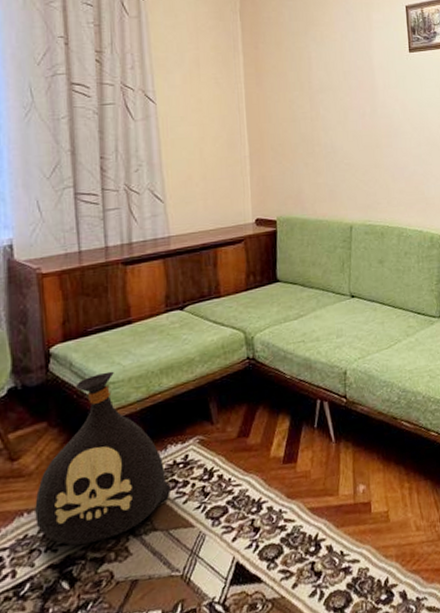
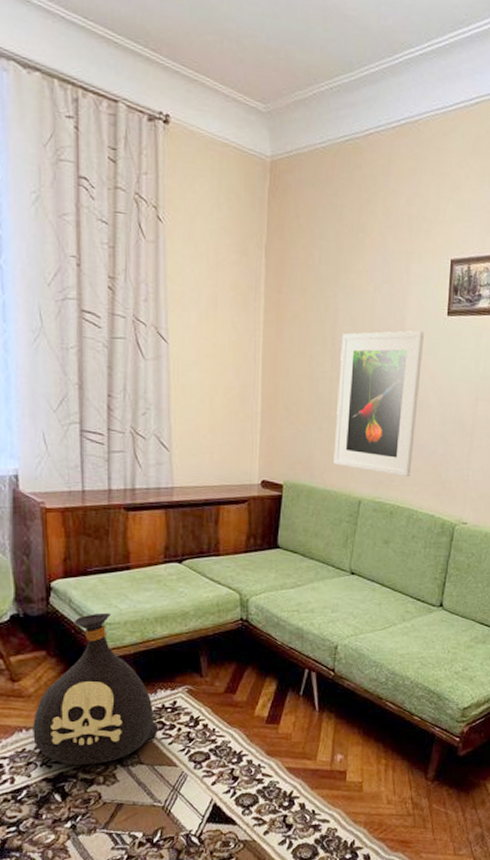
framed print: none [317,67,396,198] -> present [333,330,425,476]

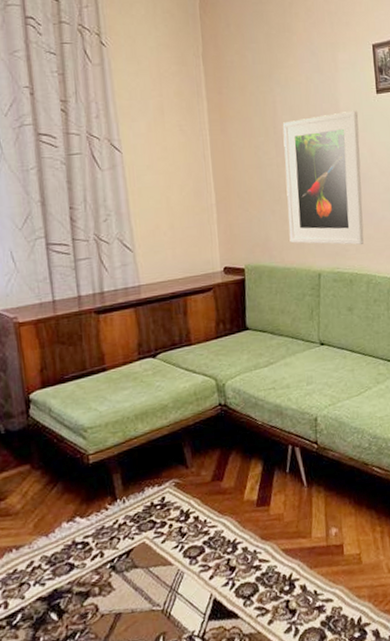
bag: present [33,612,159,765] -> none [22,416,150,580]

